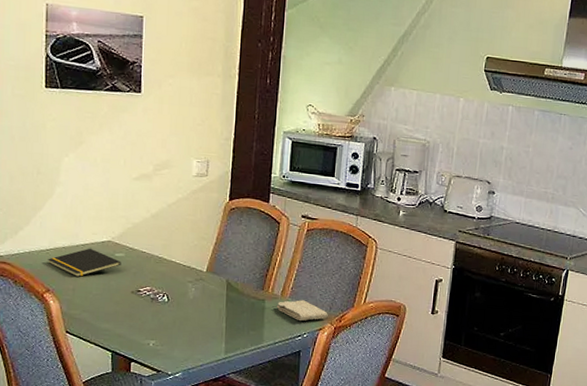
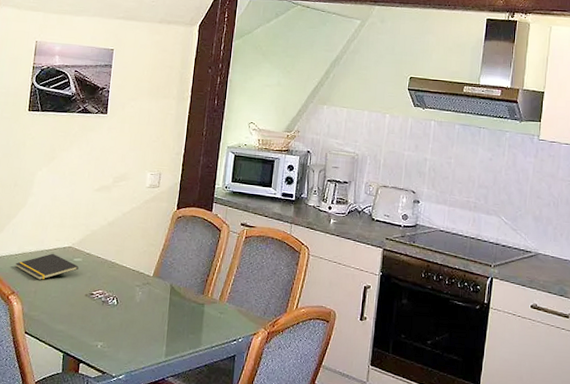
washcloth: present [276,300,328,321] -> none [214,304,262,325]

